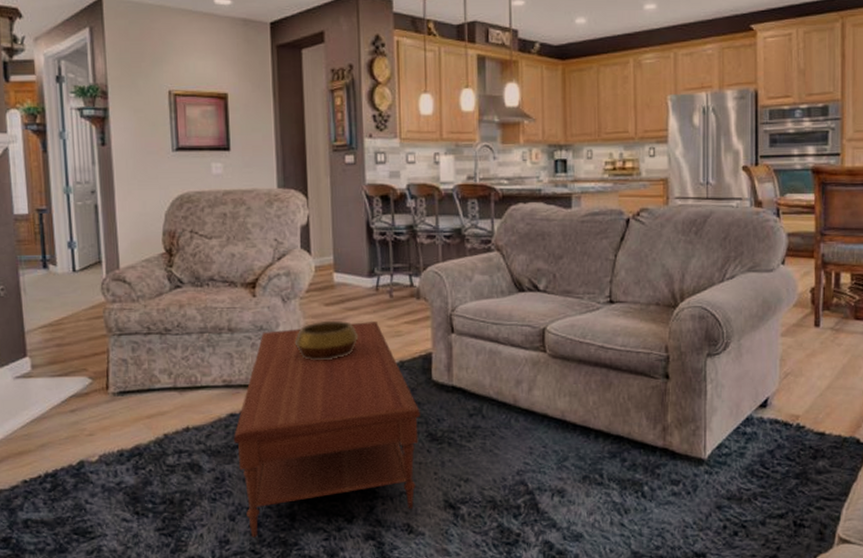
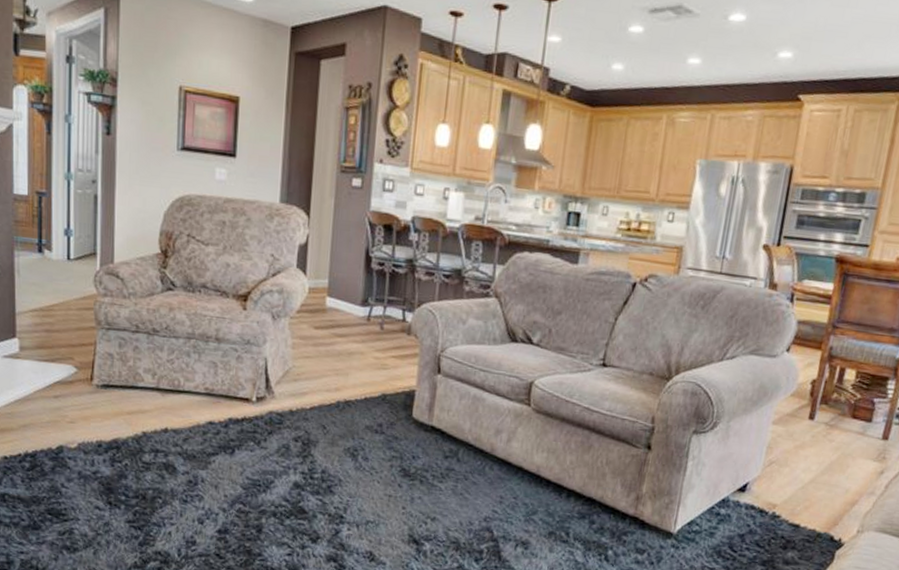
coffee table: present [233,322,420,538] -> none [209,346,396,543]
decorative bowl: present [294,320,359,361] -> none [280,343,344,383]

